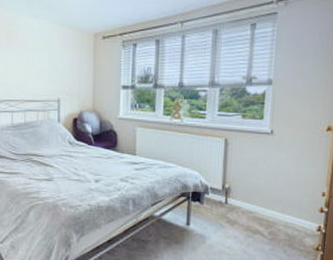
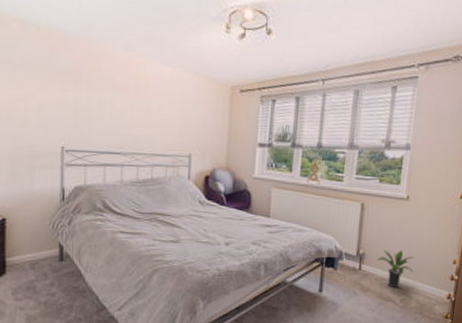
potted plant: none [243,183,281,221] -> present [377,249,414,289]

